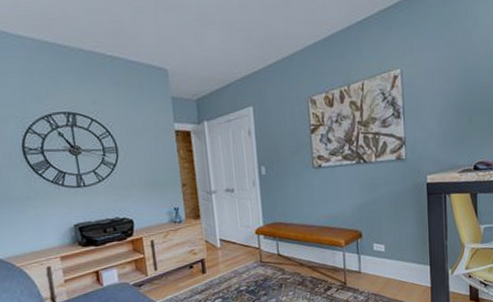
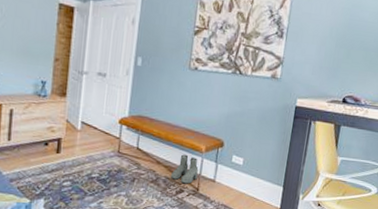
boots: none [316,251,343,281] -> present [171,154,199,184]

